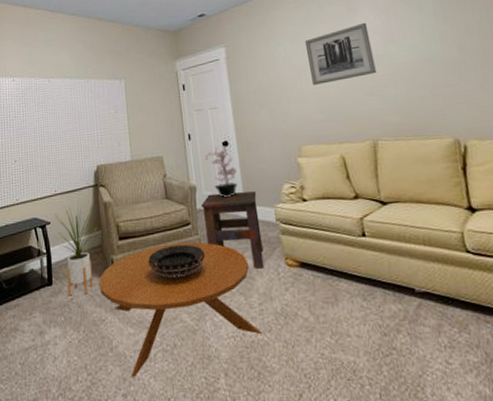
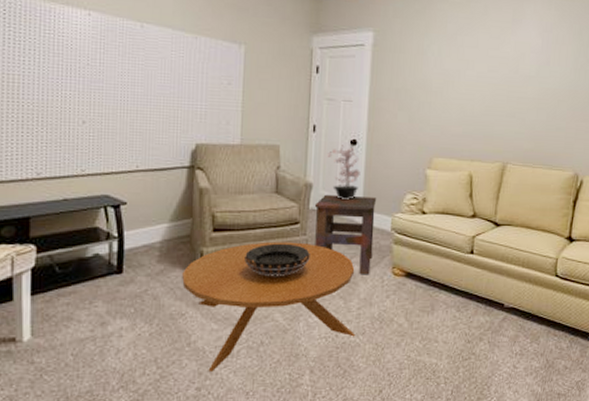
house plant: present [55,203,98,296] -> none [133,184,188,287]
wall art: present [304,22,377,85] -> none [459,37,528,96]

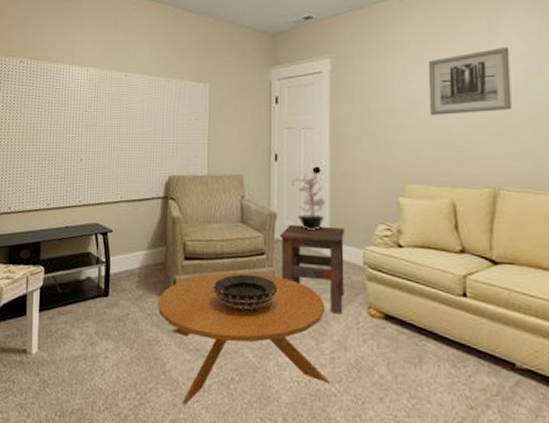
wall art: none [459,37,528,96] -> present [428,46,512,115]

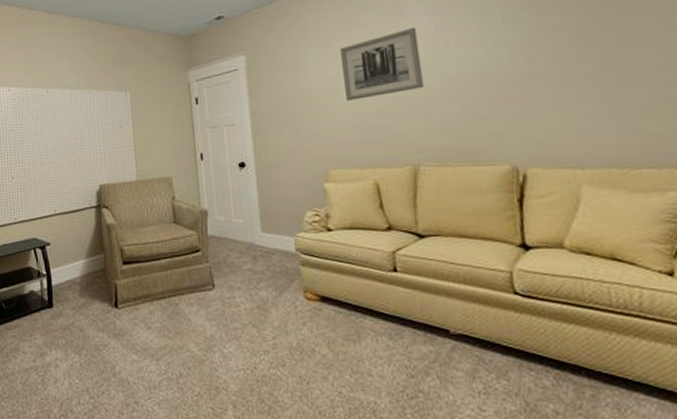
coffee table: present [158,272,331,405] -> none [101,270,275,403]
decorative bowl: present [214,274,277,310] -> none [154,272,216,307]
side table: present [279,224,345,314] -> none [212,218,281,301]
potted plant: present [290,173,325,230] -> none [217,169,254,223]

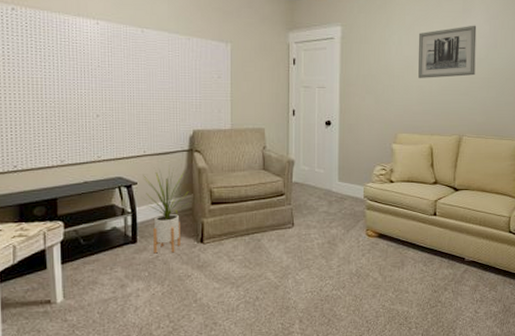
house plant: none [55,224,101,319] -> present [143,166,189,254]

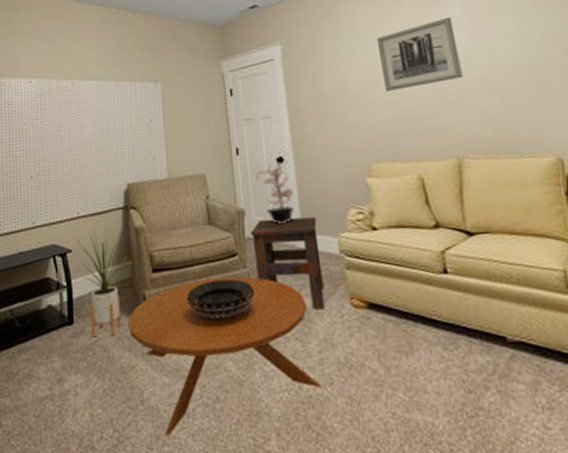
coffee table: none [187,211,337,324] -> present [128,276,322,435]
decorative bowl: none [239,212,295,242] -> present [186,278,255,319]
side table: none [296,169,351,237] -> present [250,217,325,310]
potted plant: none [305,126,335,173] -> present [254,164,294,223]

